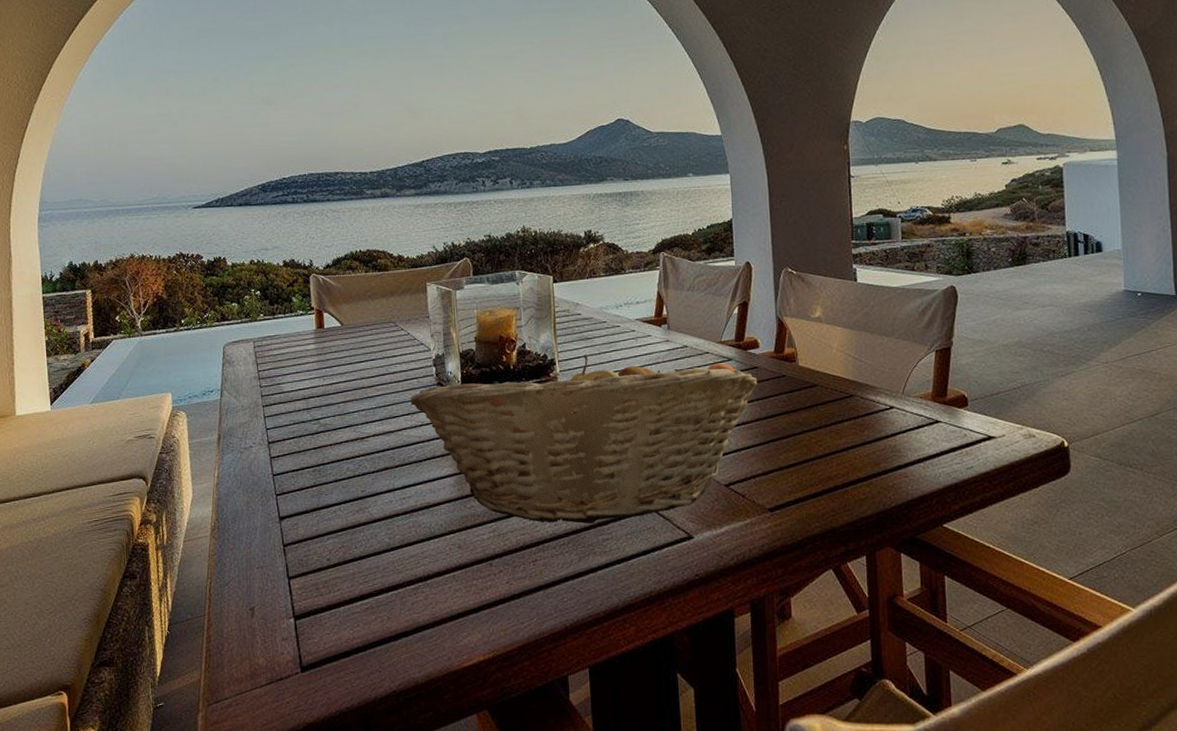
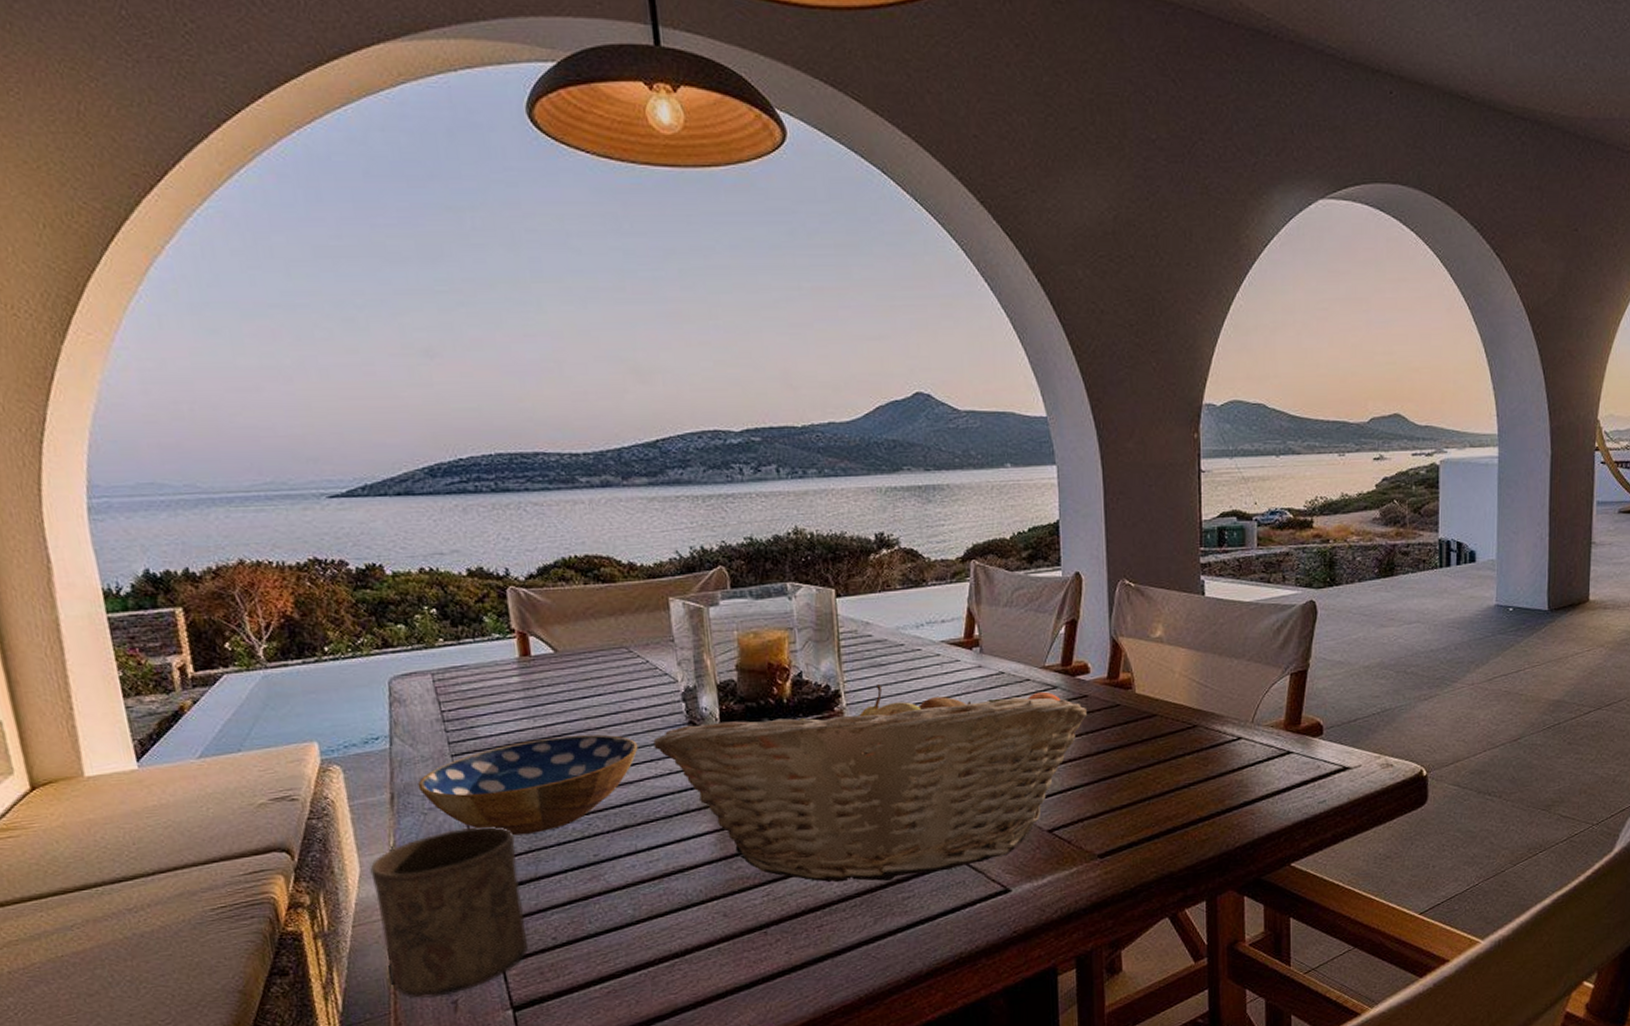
cup: none [199,464,308,604] -> present [370,826,528,999]
bowl: none [238,392,399,472] -> present [417,734,638,836]

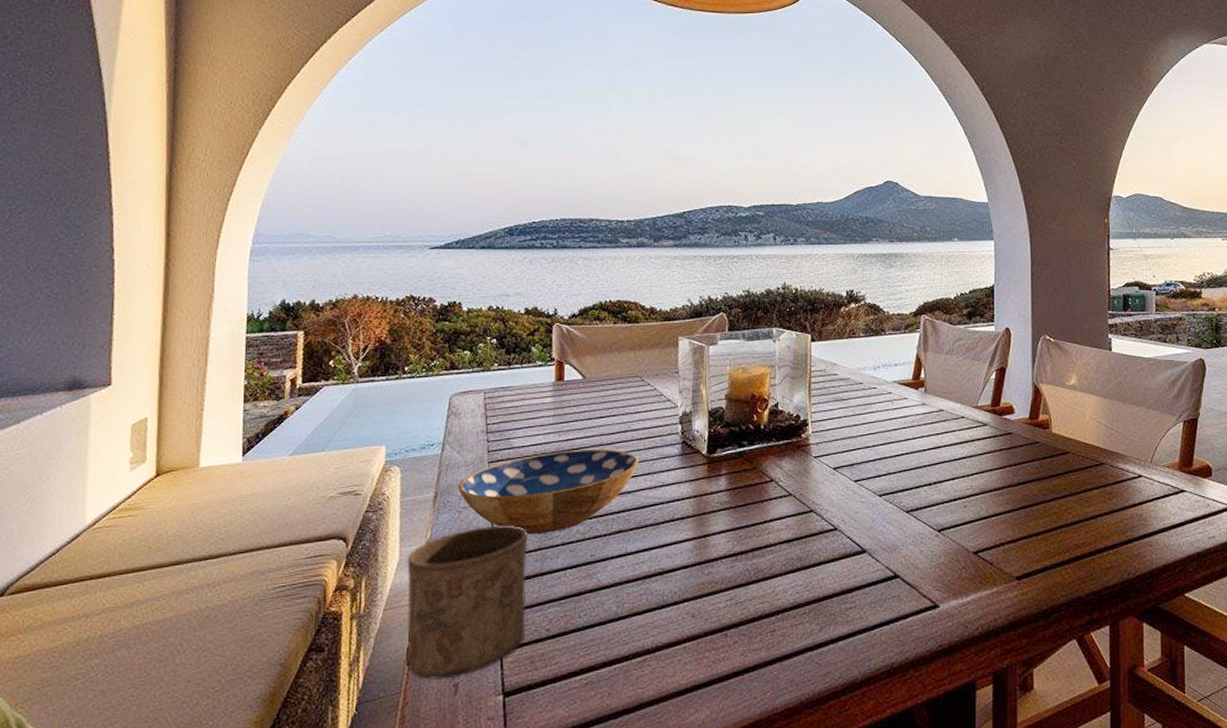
fruit basket: present [653,684,1088,883] -> none [652,416,1012,591]

